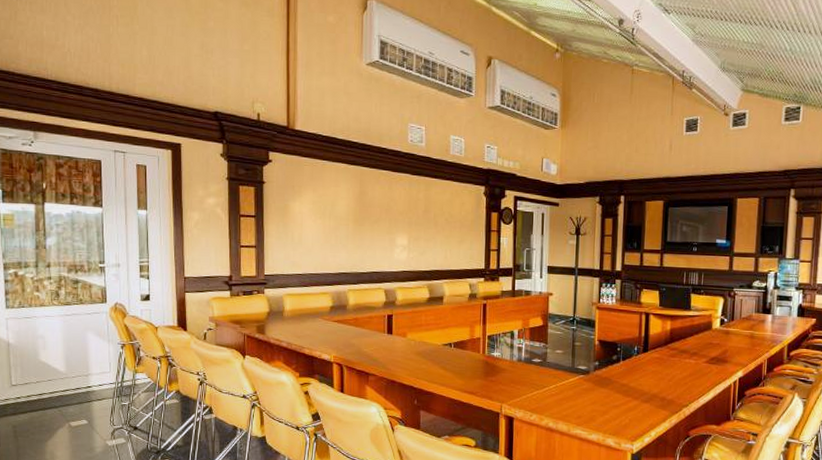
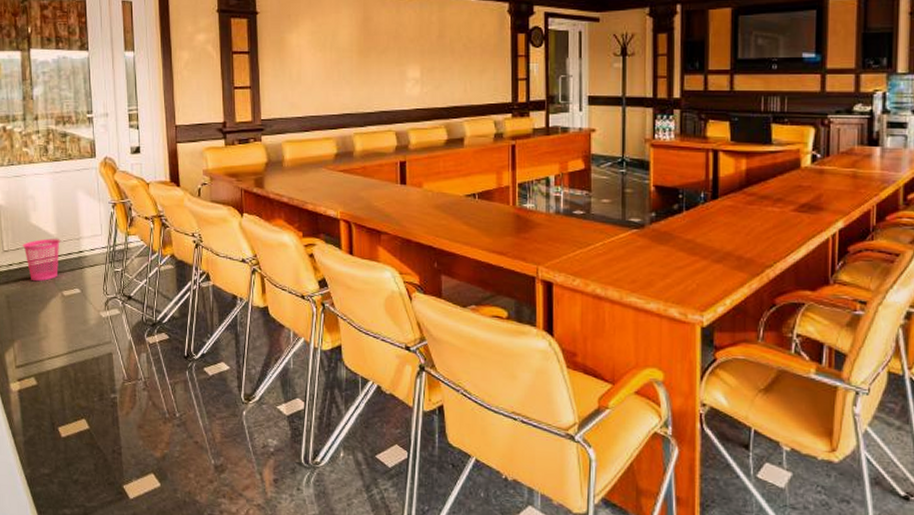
waste basket: none [31,374,70,413] -> present [22,238,61,282]

